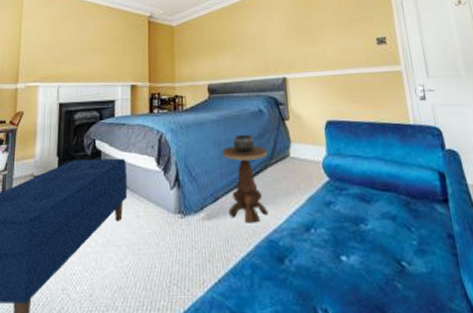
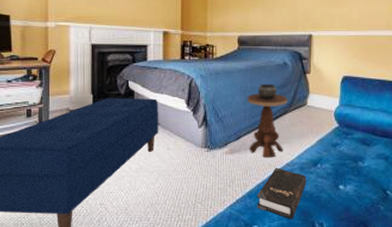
hardback book: none [242,235,301,305] -> present [257,167,307,219]

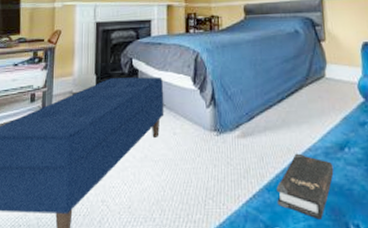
side table: present [247,83,288,158] -> none [257,54,303,142]

